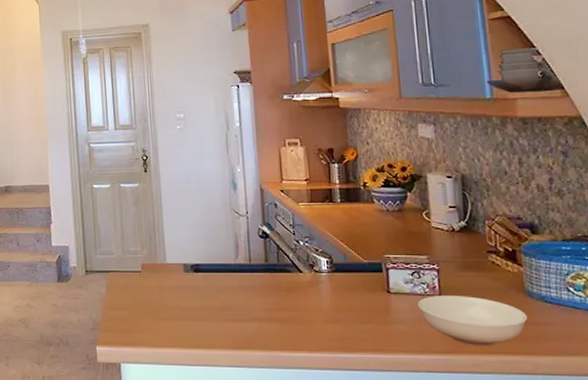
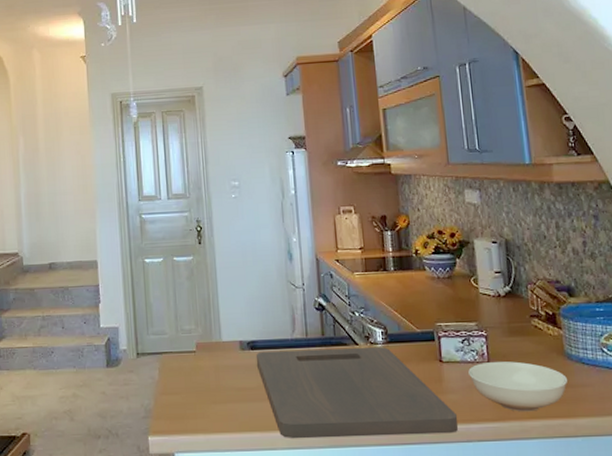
cutting board: none [199,274,405,363] -> present [255,347,458,439]
bowl: present [484,47,566,93] -> none [523,114,595,158]

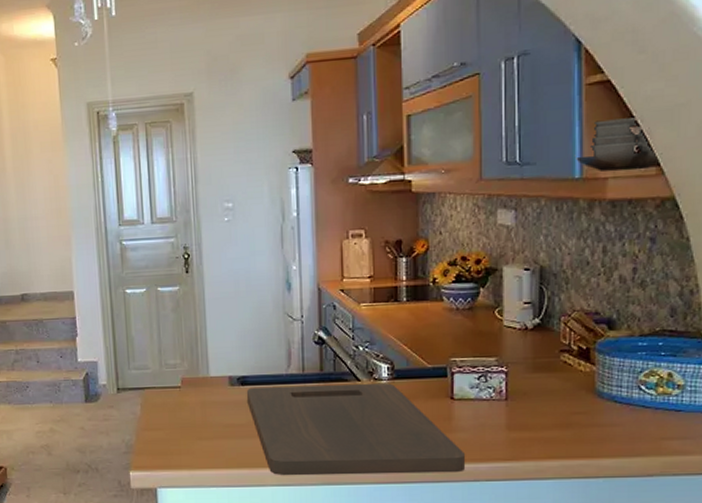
bowl: present [468,361,569,412] -> none [482,398,596,452]
bowl: none [523,114,595,158] -> present [574,118,662,172]

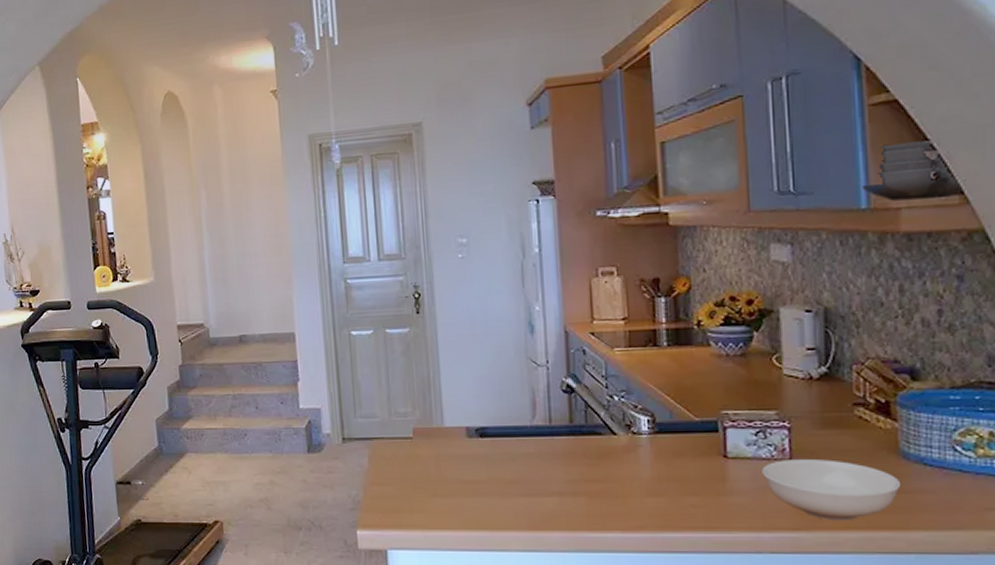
cutting board: present [246,383,465,476] -> none [486,438,744,543]
bowl: none [482,398,596,452] -> present [762,458,902,521]

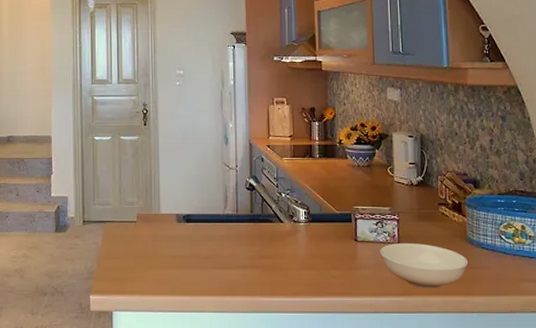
bowl: present [859,140,967,201] -> none [442,24,507,63]

